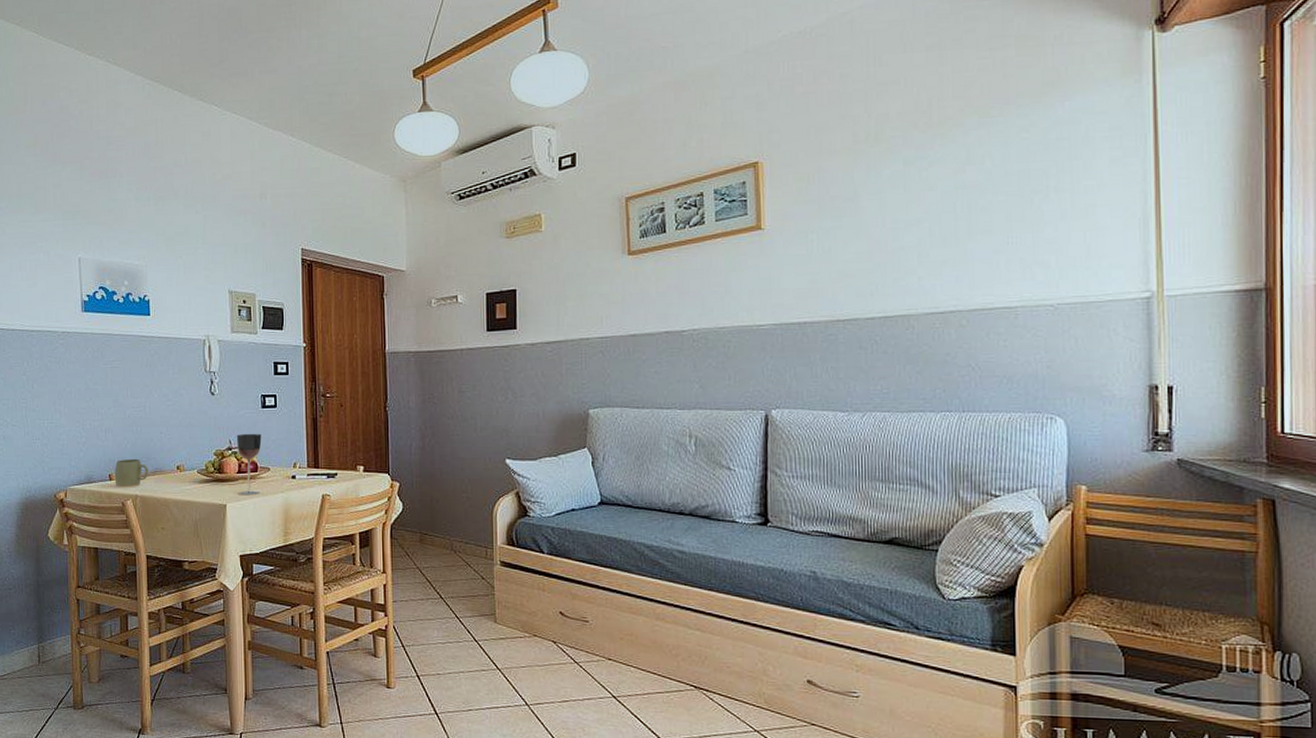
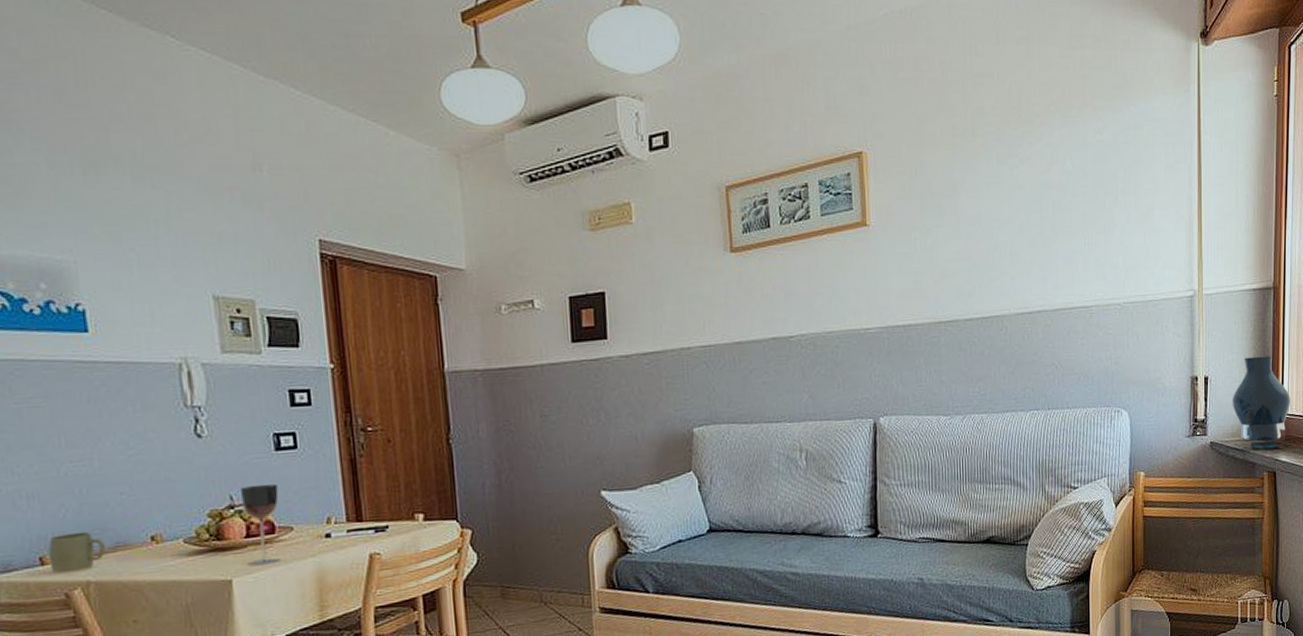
vase: none [1207,366,1295,472] -> present [1232,355,1290,450]

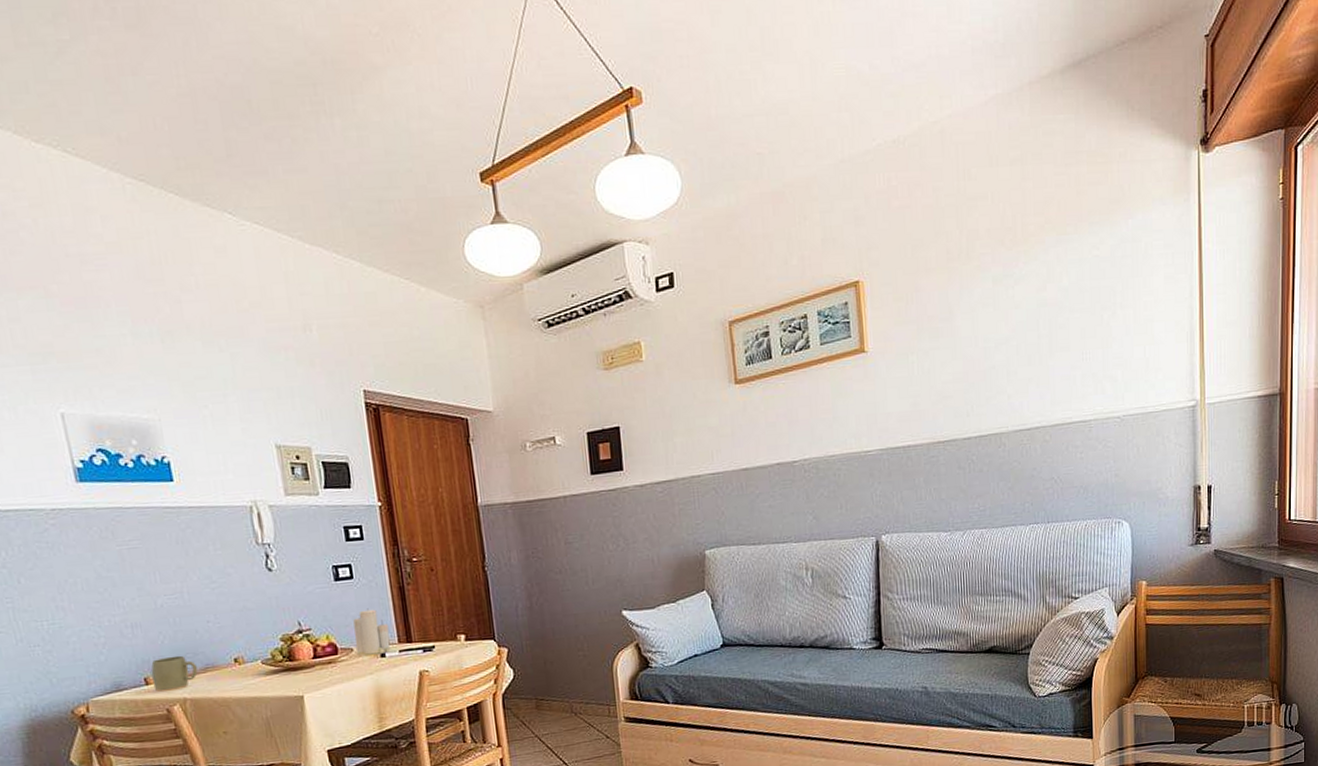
wineglass: present [241,483,281,566] -> none [307,610,344,684]
candle: none [295,482,338,535] -> present [353,608,391,656]
vase: present [1232,355,1290,450] -> none [1236,462,1298,556]

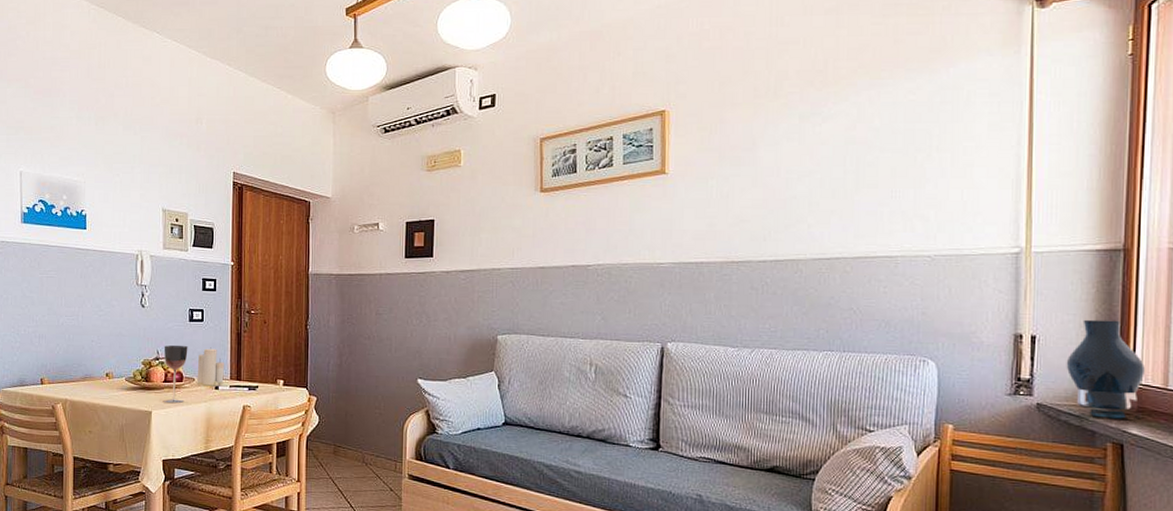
mug: present [150,655,198,693] -> none [46,364,79,392]
wineglass: none [307,610,344,684] -> present [163,345,188,404]
vase: none [1236,462,1298,556] -> present [1066,319,1145,419]

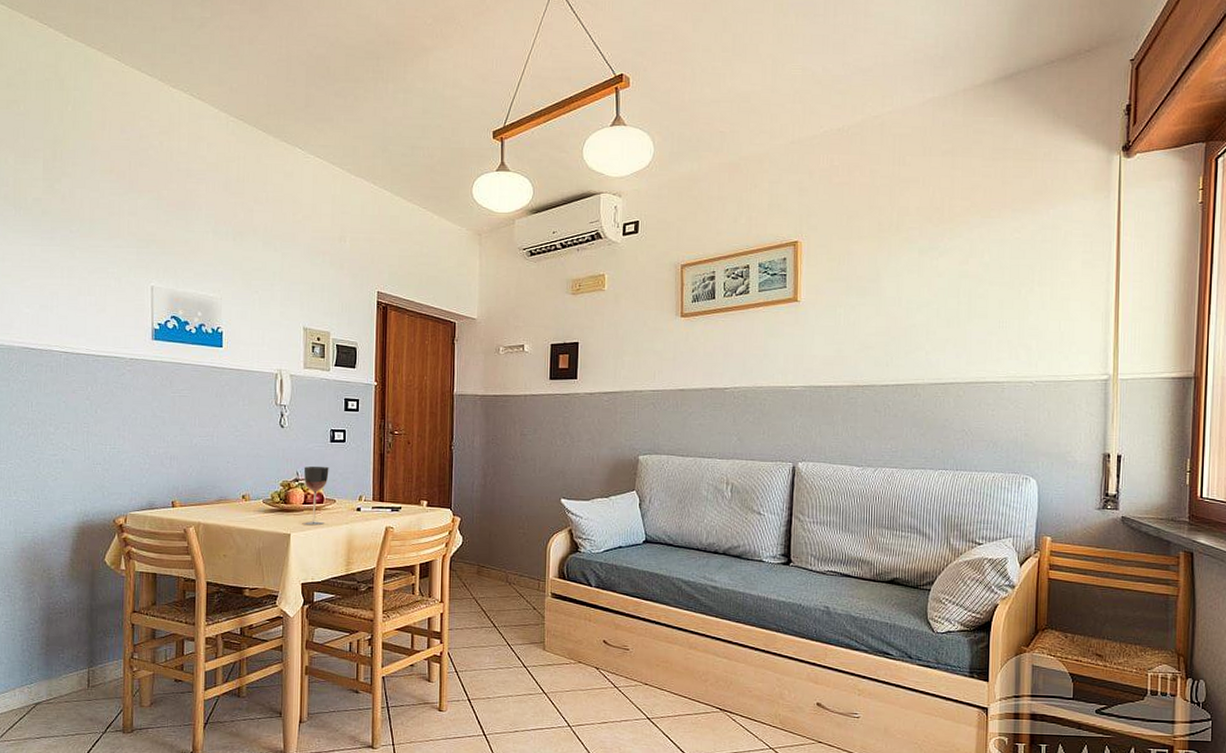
candle: present [197,347,224,386] -> none [338,468,366,508]
vase: present [1066,319,1145,419] -> none [1146,440,1211,530]

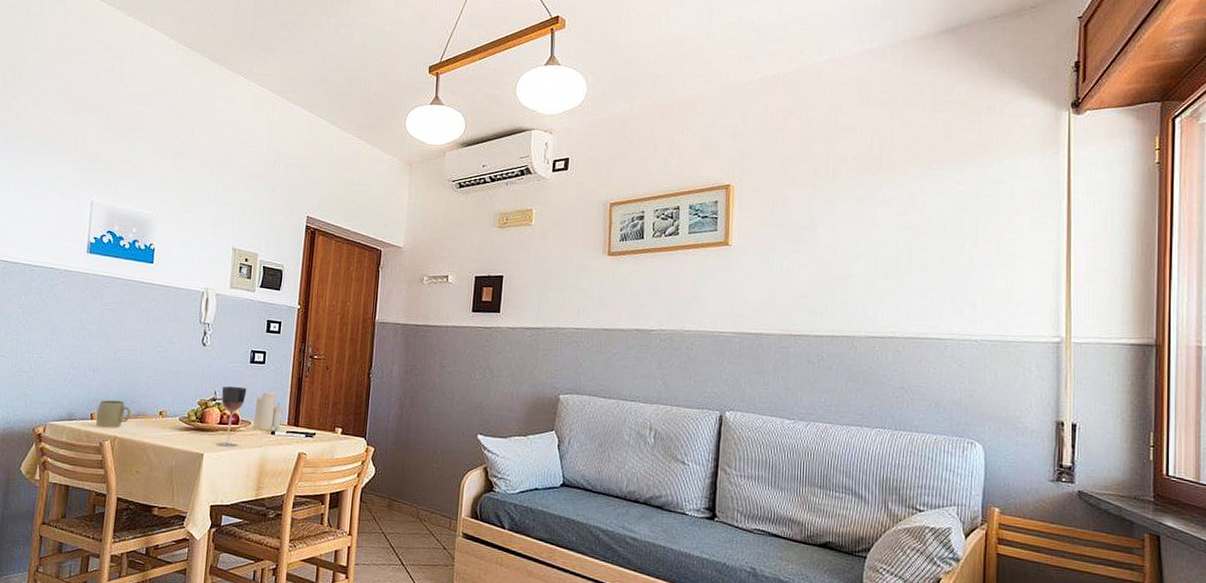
mug: none [177,486,213,515] -> present [95,399,131,429]
candle: none [338,468,366,508] -> present [253,390,283,432]

